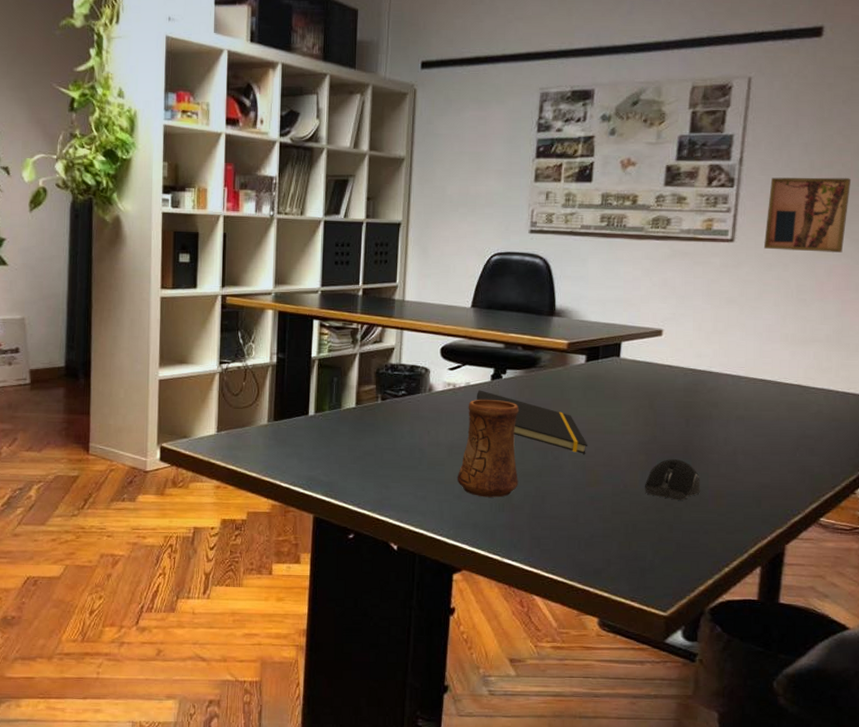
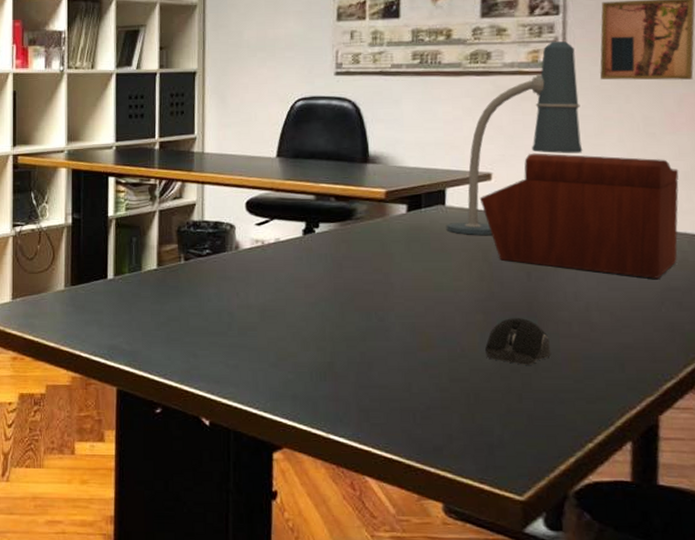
cup: present [457,399,520,498] -> none [271,256,340,365]
notepad: present [476,390,588,454] -> none [287,246,417,314]
desk lamp: none [619,212,745,385] -> present [446,41,583,235]
sewing box: none [650,312,823,428] -> present [479,153,679,279]

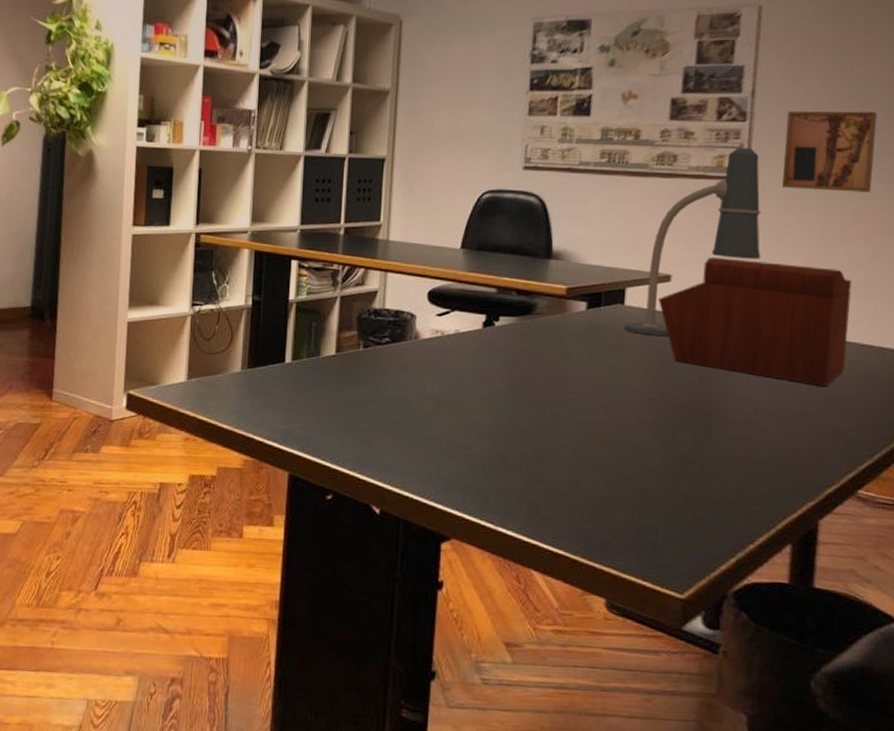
computer mouse: present [485,318,551,365] -> none [655,419,718,466]

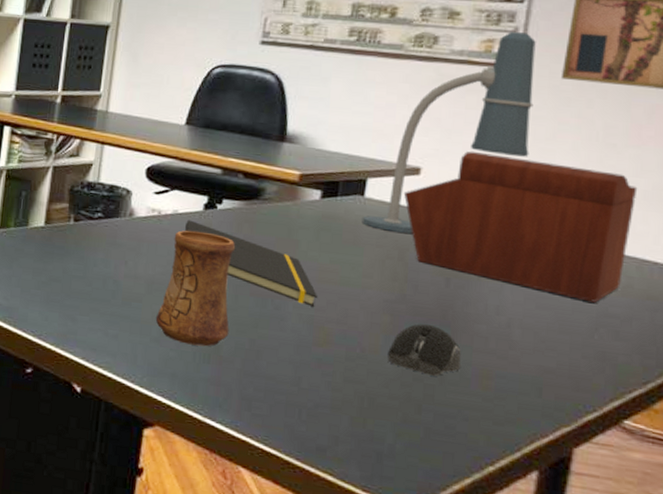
cup: none [445,348,514,458] -> present [155,230,236,347]
notepad: none [466,338,591,411] -> present [184,220,318,307]
computer mouse: none [655,419,718,466] -> present [388,324,461,377]

